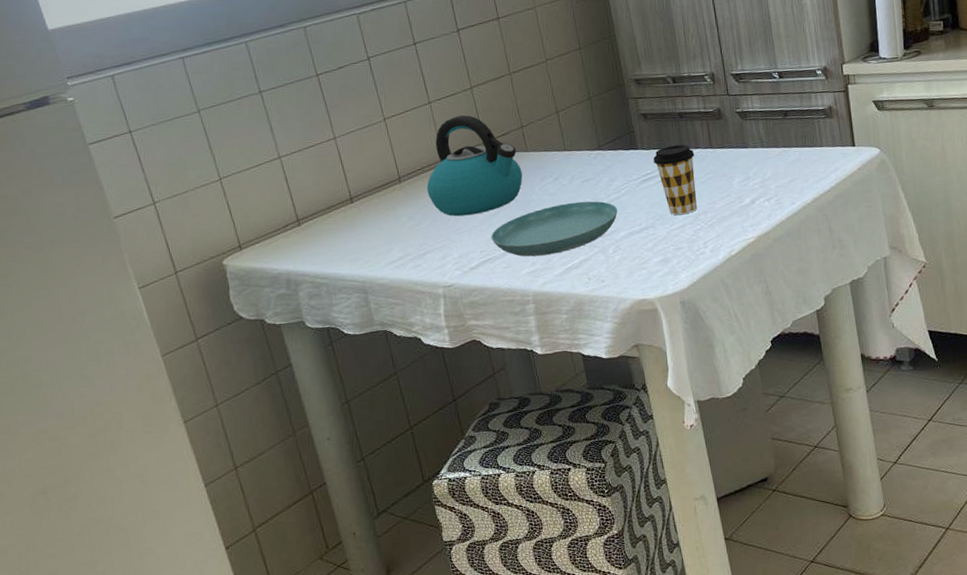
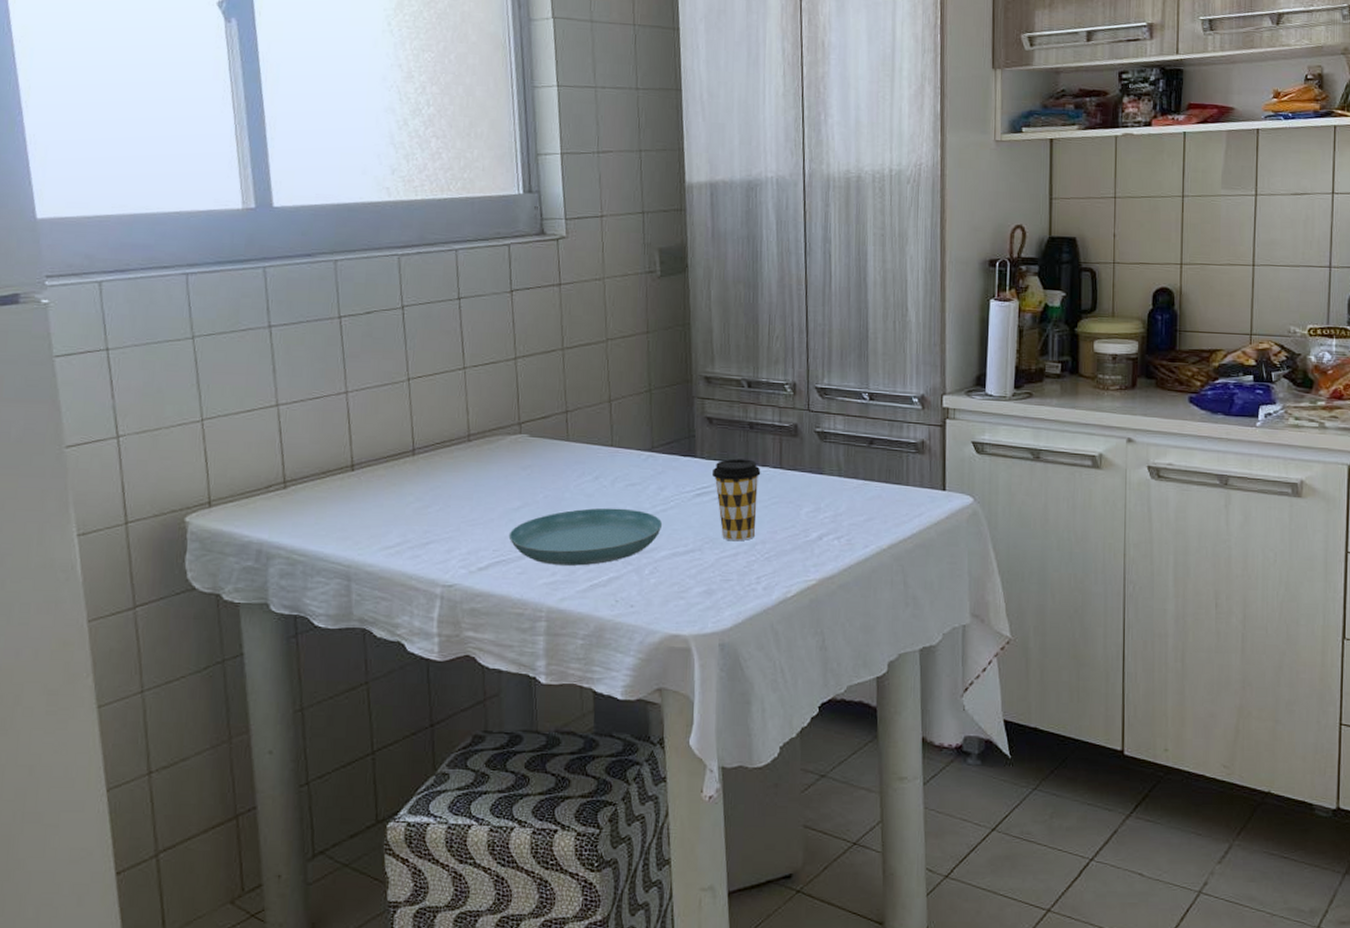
kettle: present [426,115,523,217] -> none [443,388,558,506]

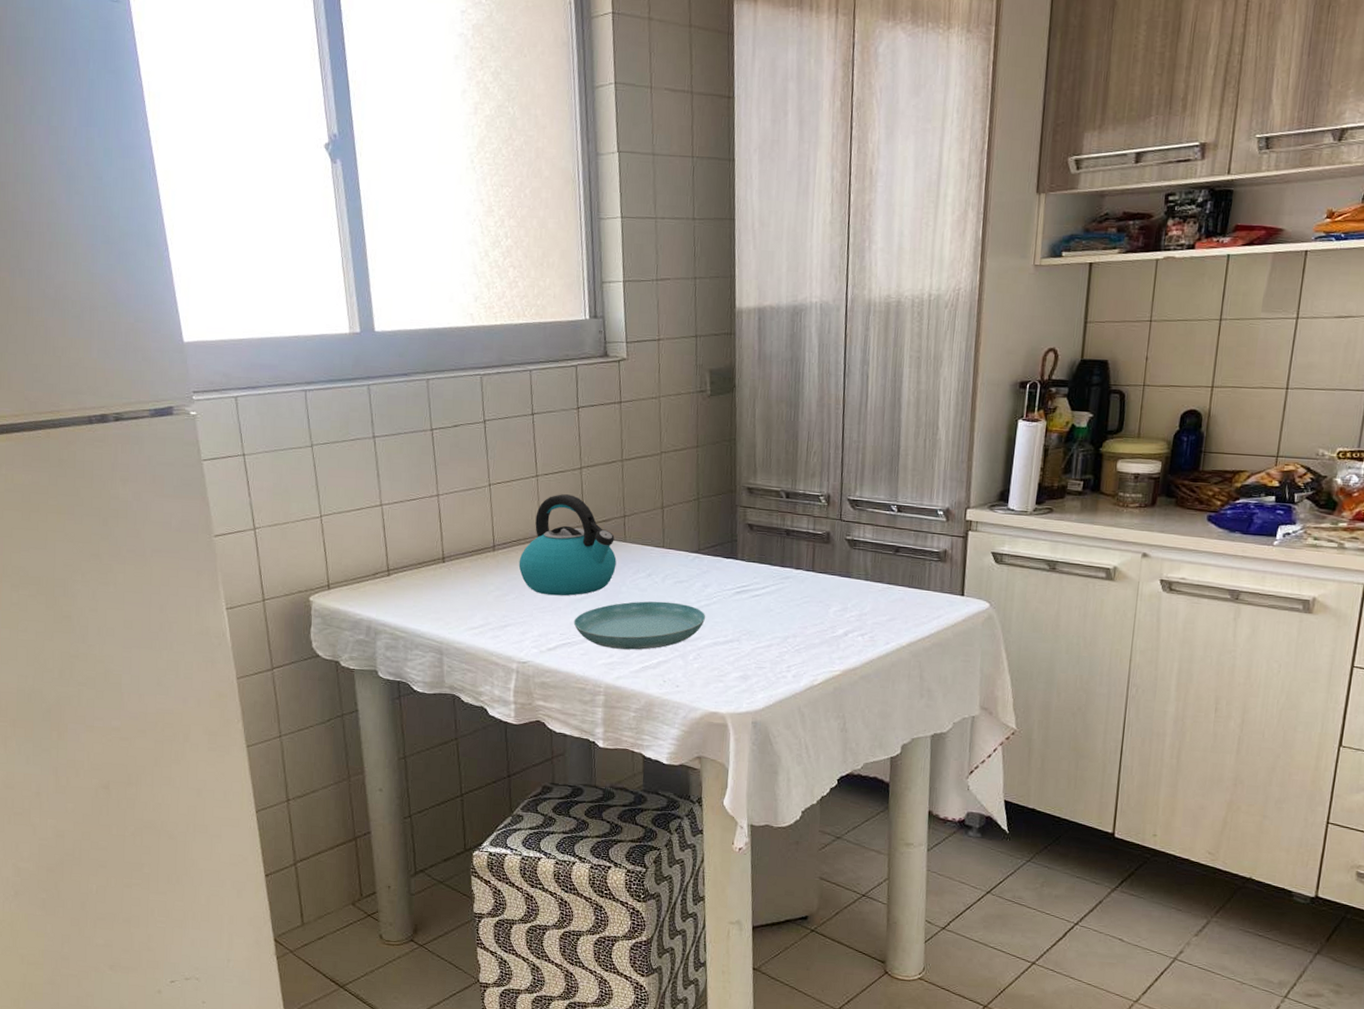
kettle: none [443,388,558,506] -> present [518,494,617,596]
coffee cup: present [712,458,761,542] -> none [751,561,795,635]

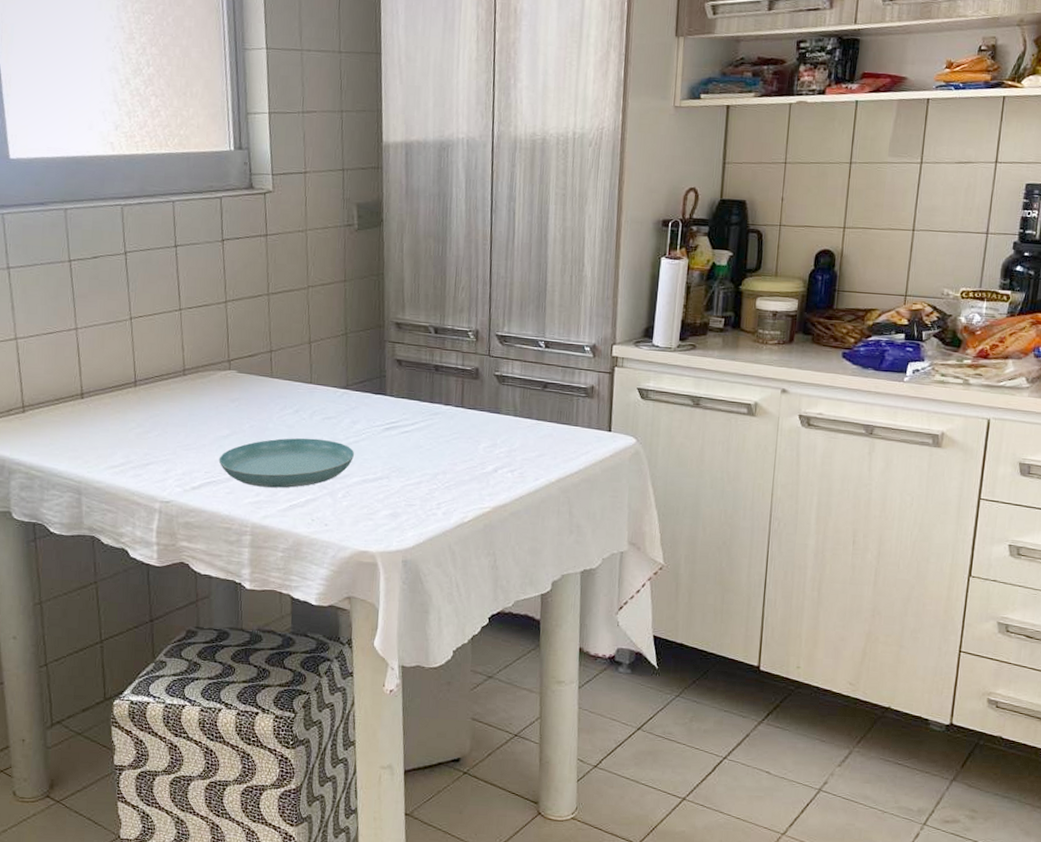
kettle: present [518,494,617,596] -> none [161,328,263,433]

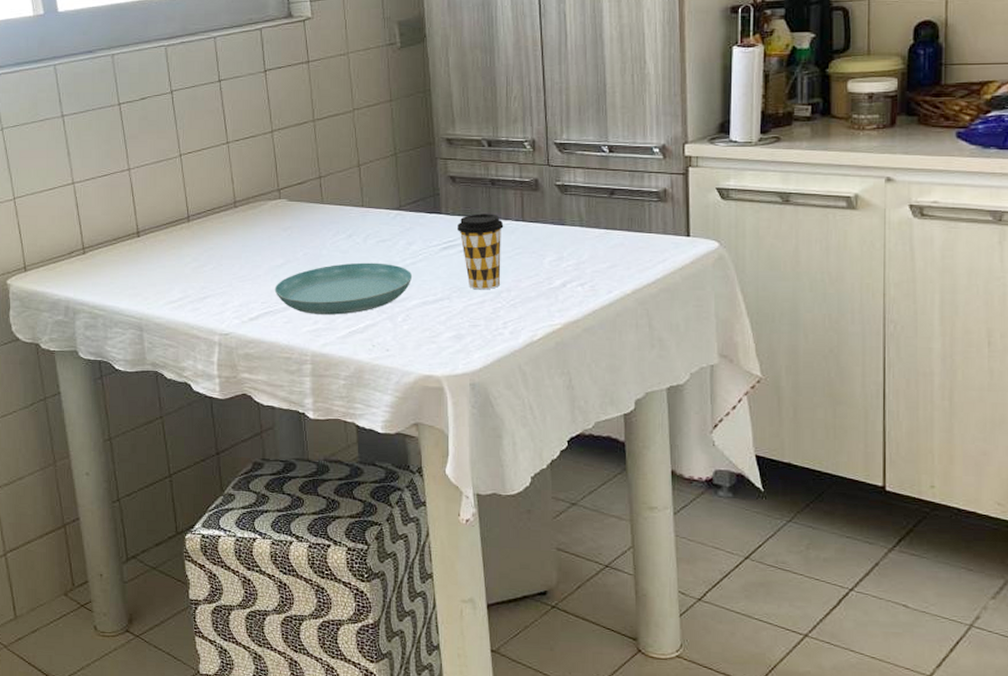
coffee cup: none [400,397,444,471] -> present [458,214,504,290]

